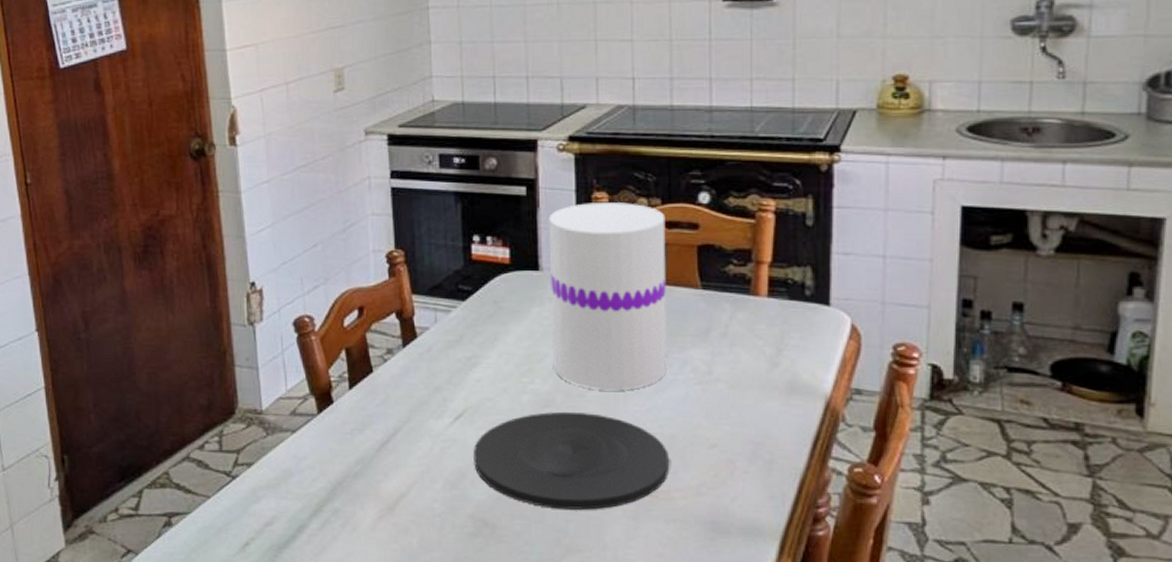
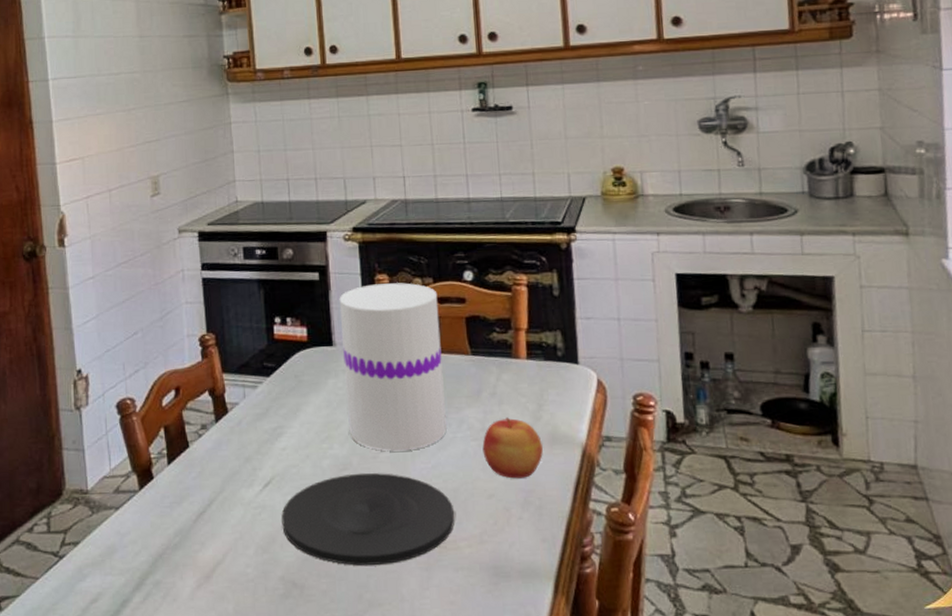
apple: none [707,361,778,429] -> present [482,417,543,479]

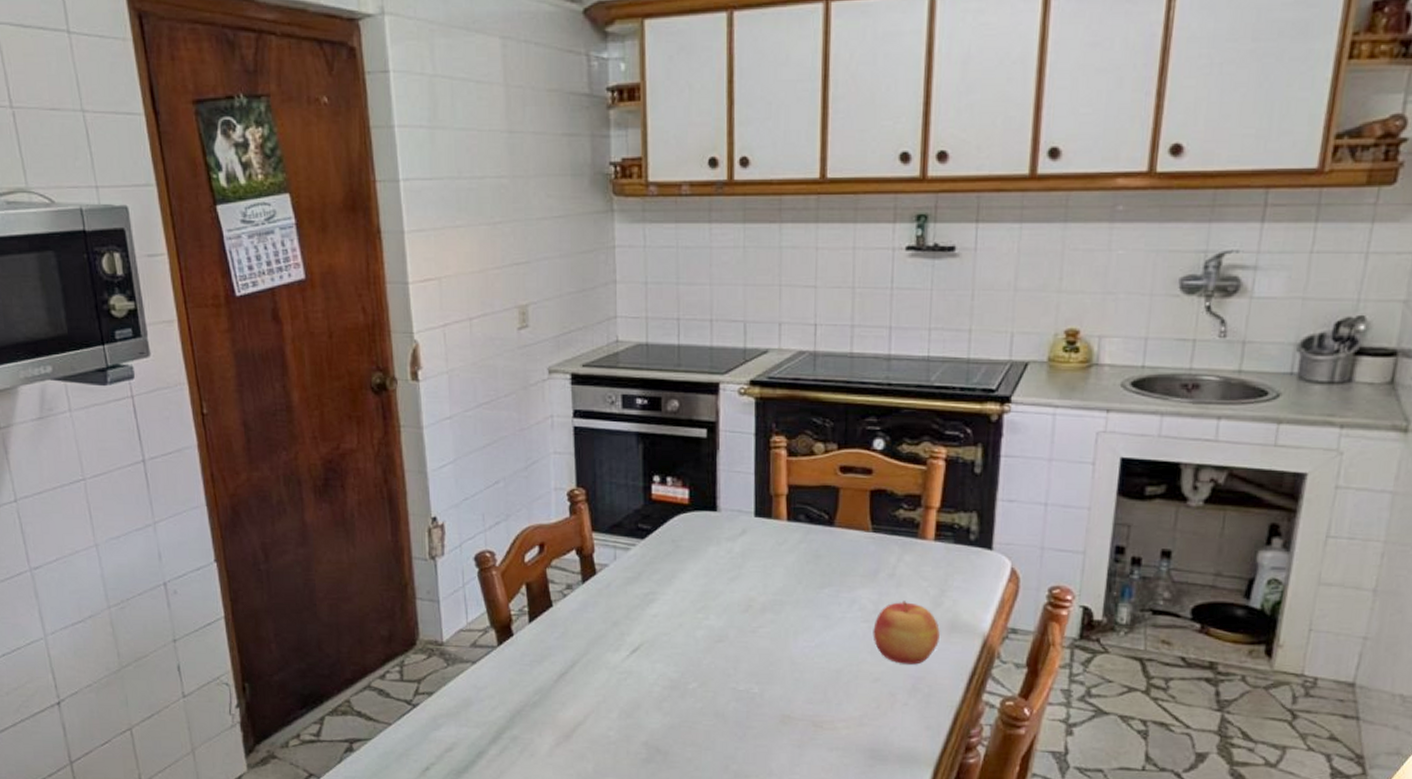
plate: present [281,473,455,566] -> none [648,646,835,738]
vase: present [339,283,447,452] -> none [727,446,841,627]

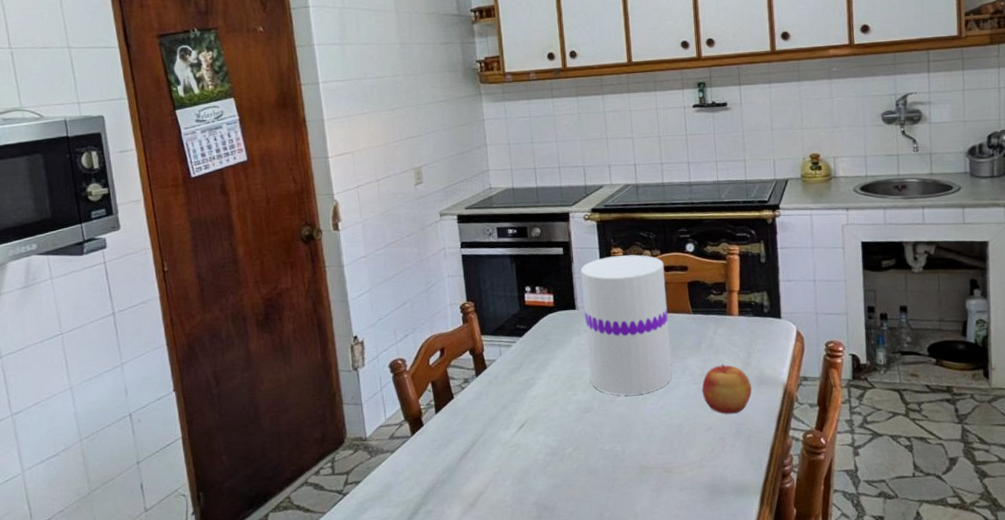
vase: none [727,446,841,627] -> present [580,254,672,396]

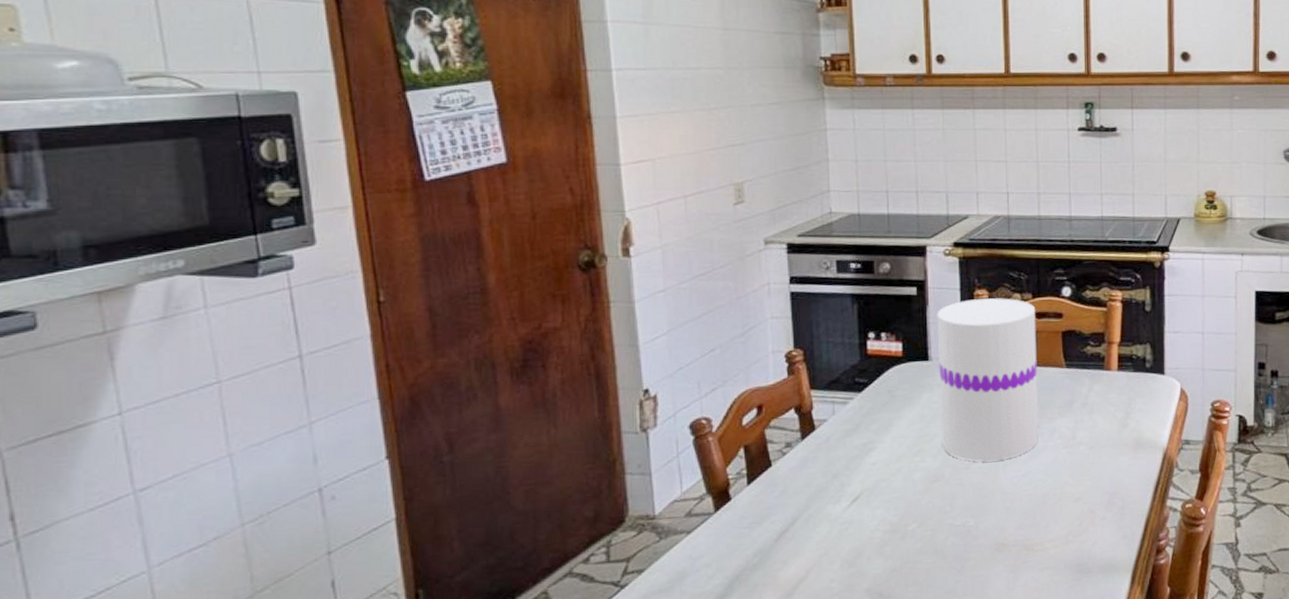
apple: present [702,364,752,414] -> none [1072,426,1128,483]

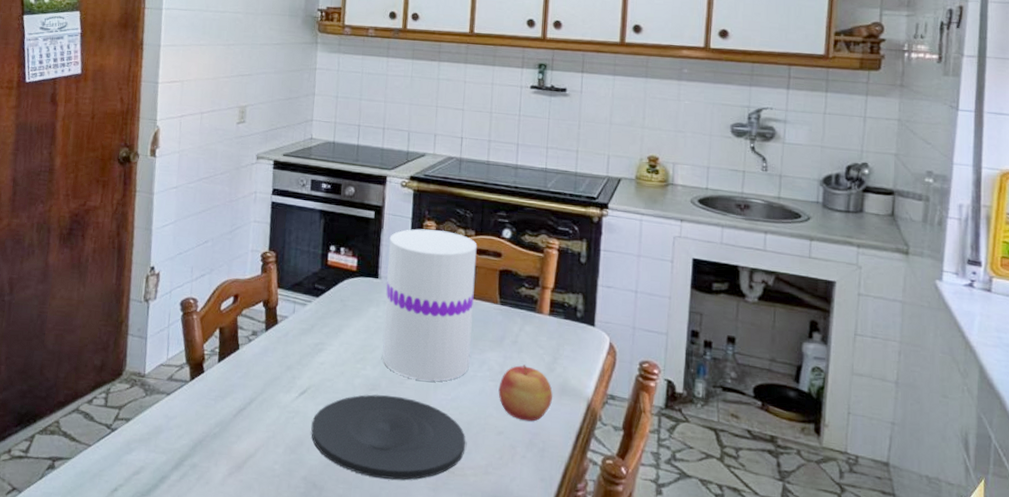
plate: none [869,483,1043,573] -> present [311,394,466,480]
apple: none [1072,426,1128,483] -> present [498,365,553,422]

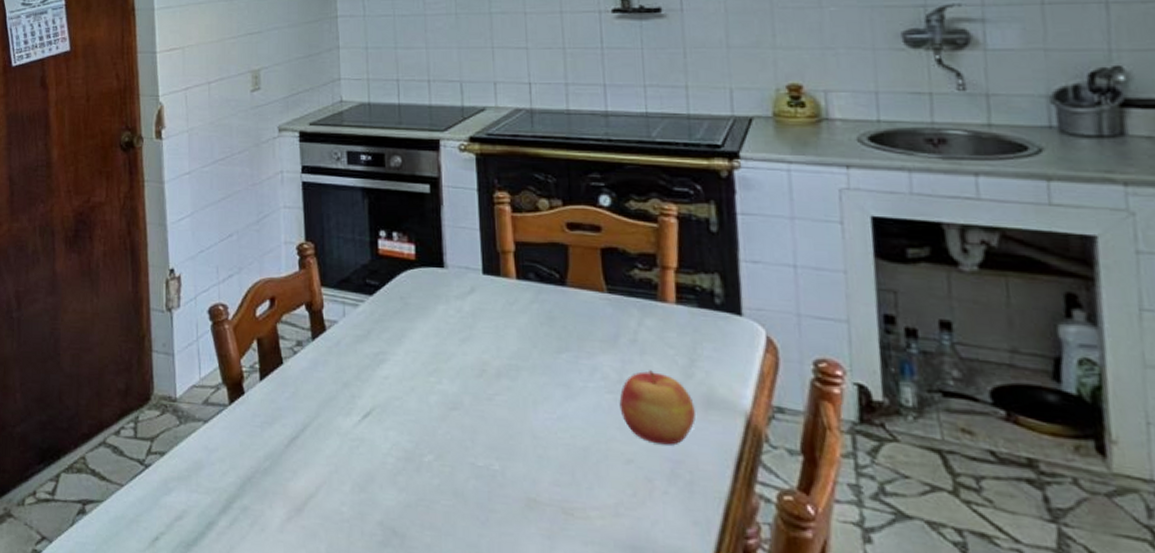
plate: present [311,394,466,480] -> none [382,415,585,525]
vase: present [382,229,477,382] -> none [452,202,576,396]

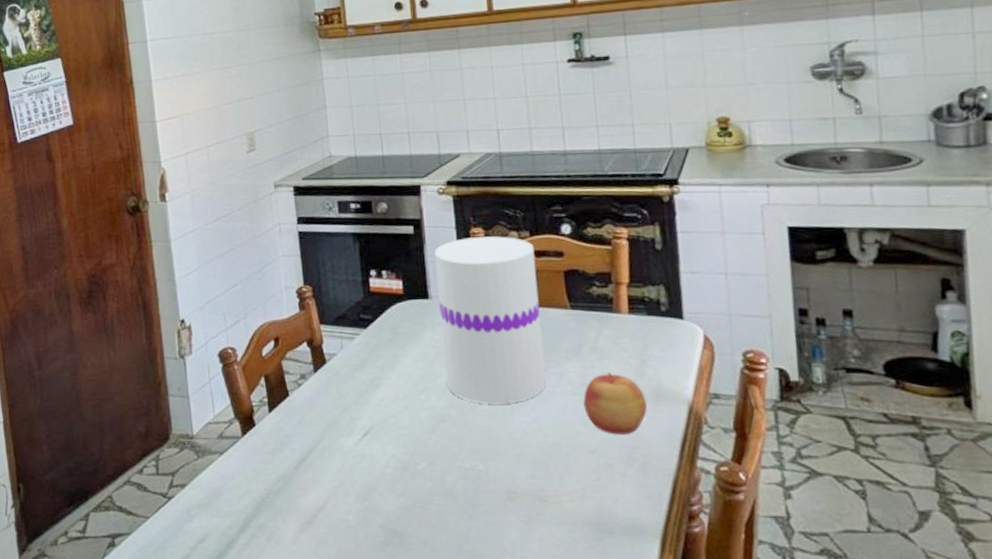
vase: none [452,202,576,396] -> present [434,236,546,405]

